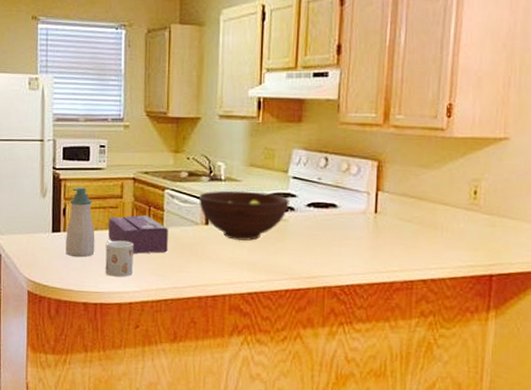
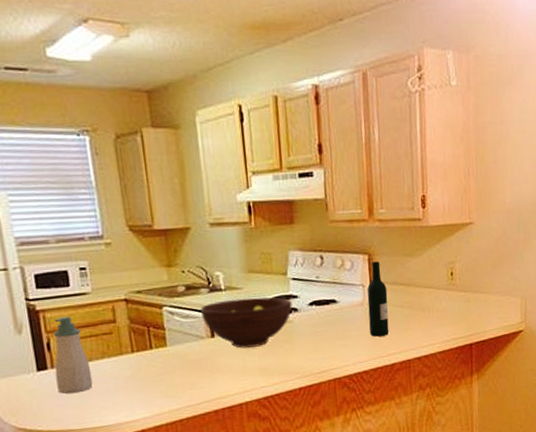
mug: present [105,240,134,277] -> none [104,367,141,408]
tissue box: present [108,215,168,254] -> none [104,337,175,379]
wine bottle: none [369,169,395,250] -> present [367,261,389,337]

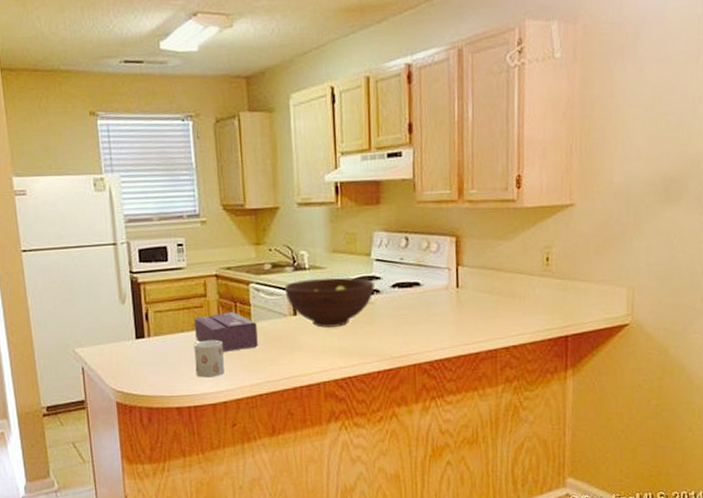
soap bottle: present [53,316,93,394] -> none [151,289,183,362]
tissue box: none [104,337,175,379] -> present [194,312,258,352]
mug: none [104,367,141,408] -> present [194,340,225,378]
wine bottle: present [367,261,389,337] -> none [453,244,475,323]

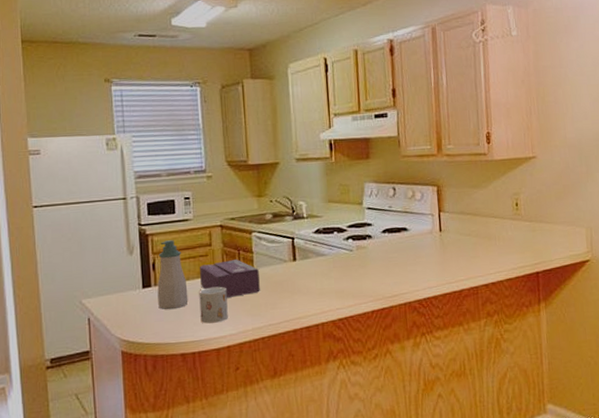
soap bottle: none [151,289,183,362] -> present [157,240,189,310]
fruit bowl: present [285,277,375,329] -> none [285,225,367,272]

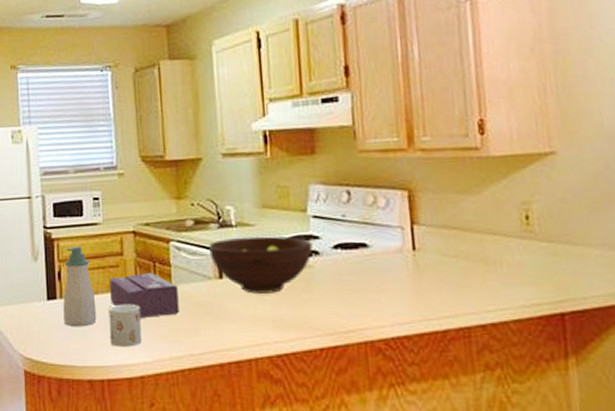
fruit bowl: none [285,225,367,272] -> present [209,236,313,295]

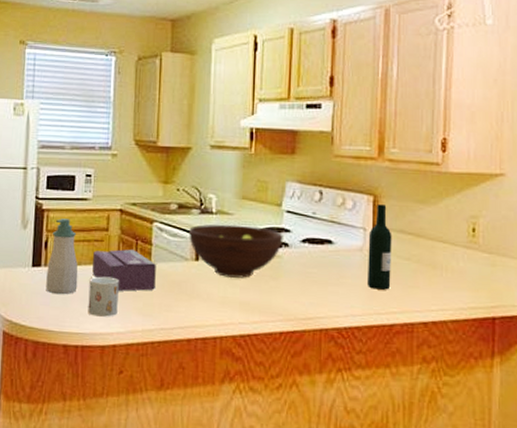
wine bottle: none [407,199,439,293] -> present [366,204,392,290]

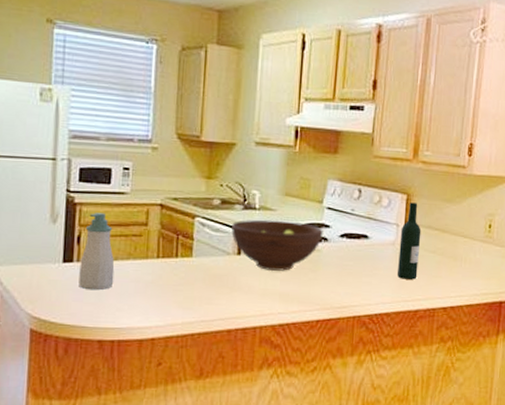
mug: present [88,276,119,317] -> none [125,271,158,311]
tissue box: present [92,249,156,291] -> none [130,244,198,286]

